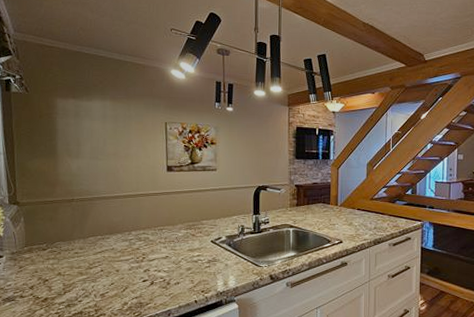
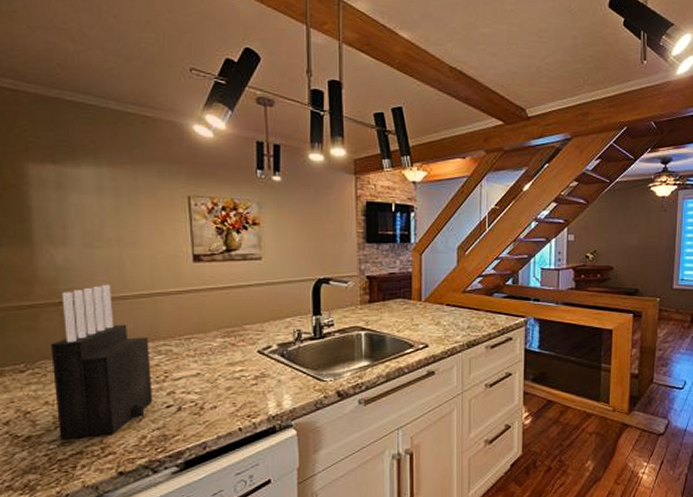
knife block: none [64,187,134,302] -> present [51,284,153,439]

